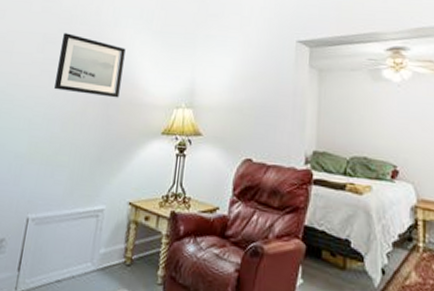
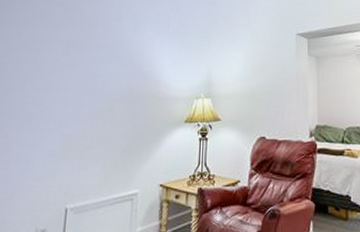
wall art: present [54,33,126,98] -> none [82,38,146,94]

